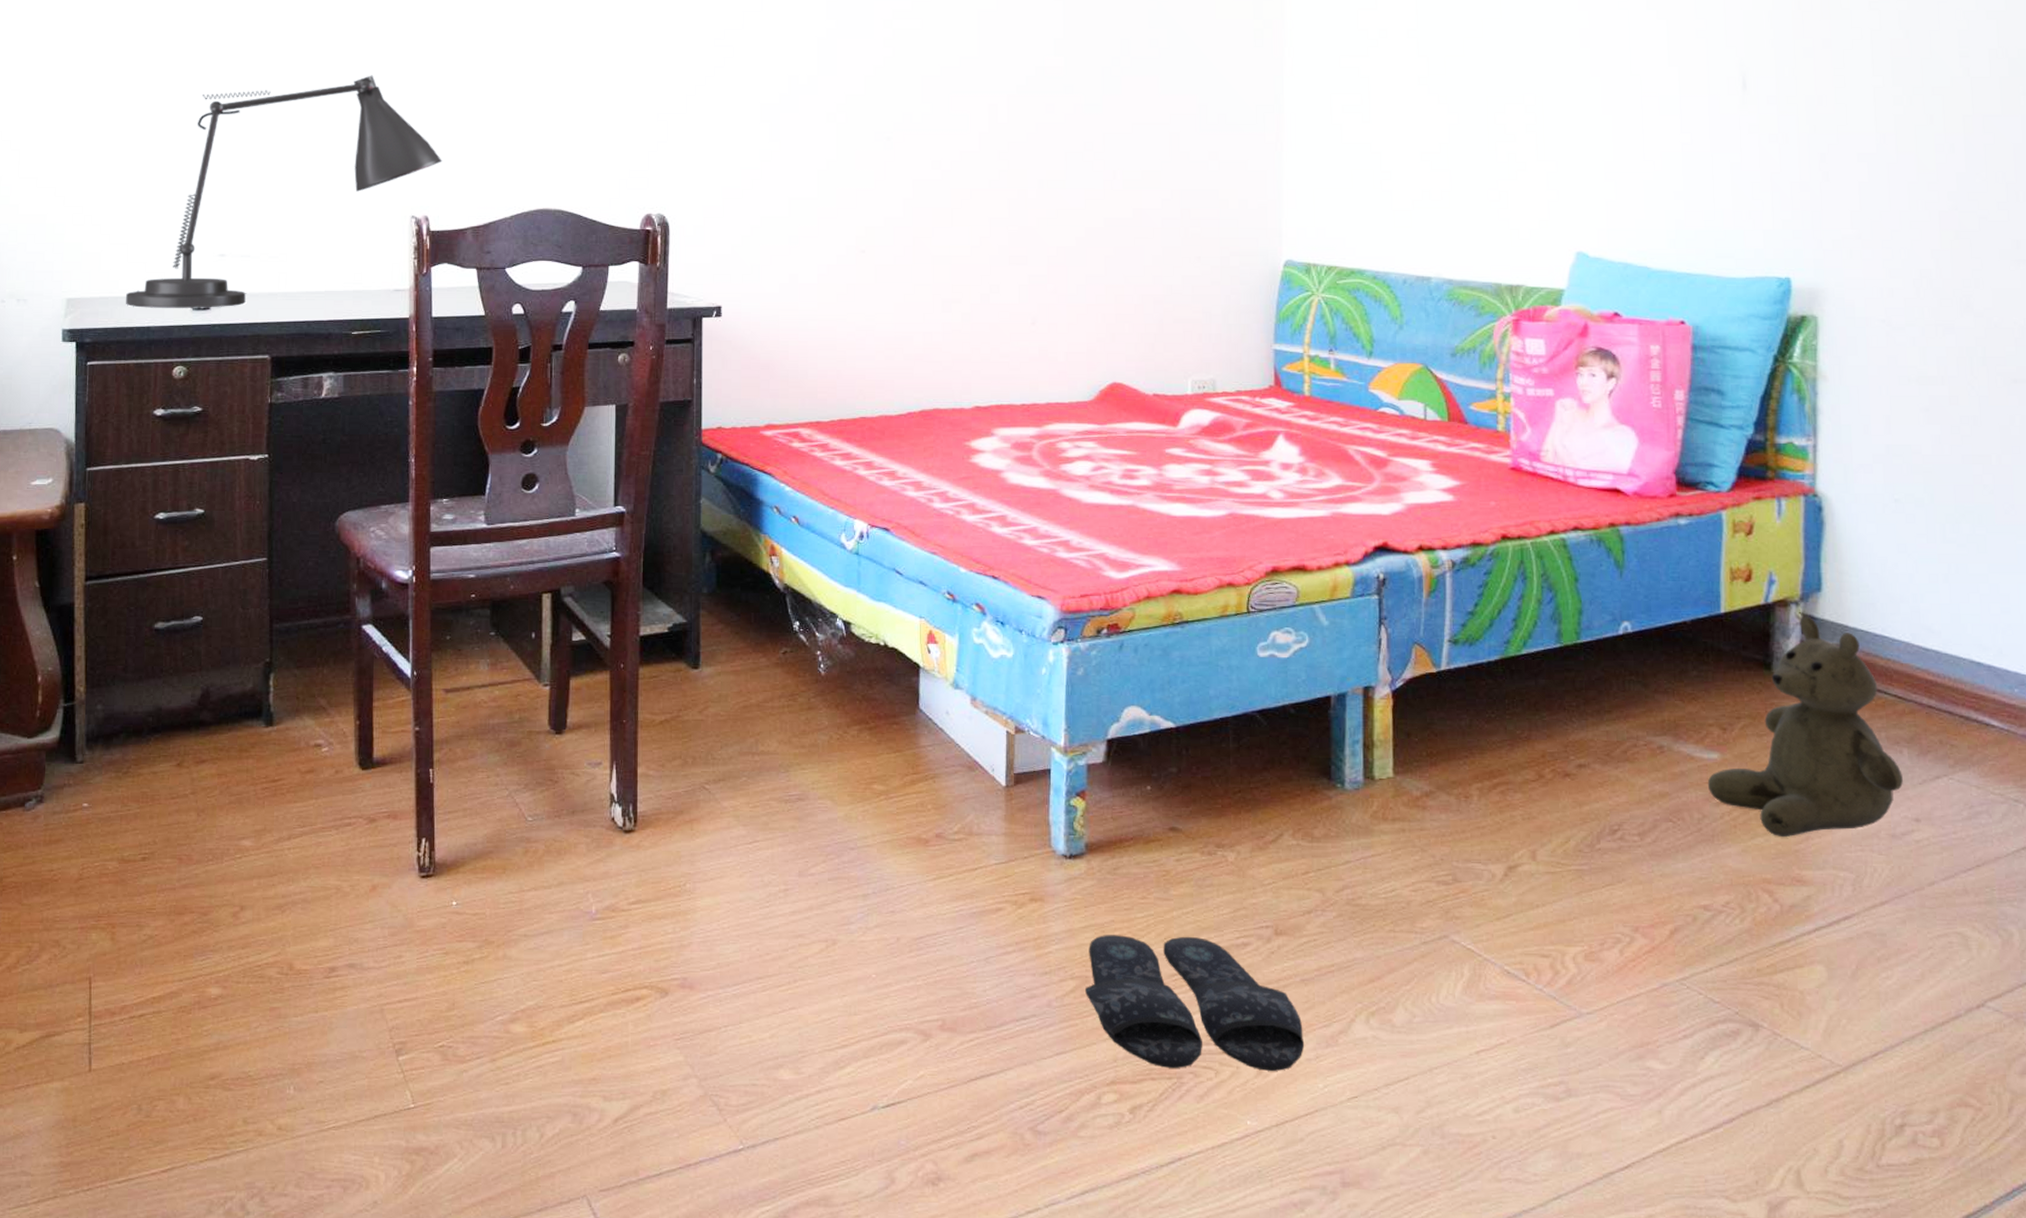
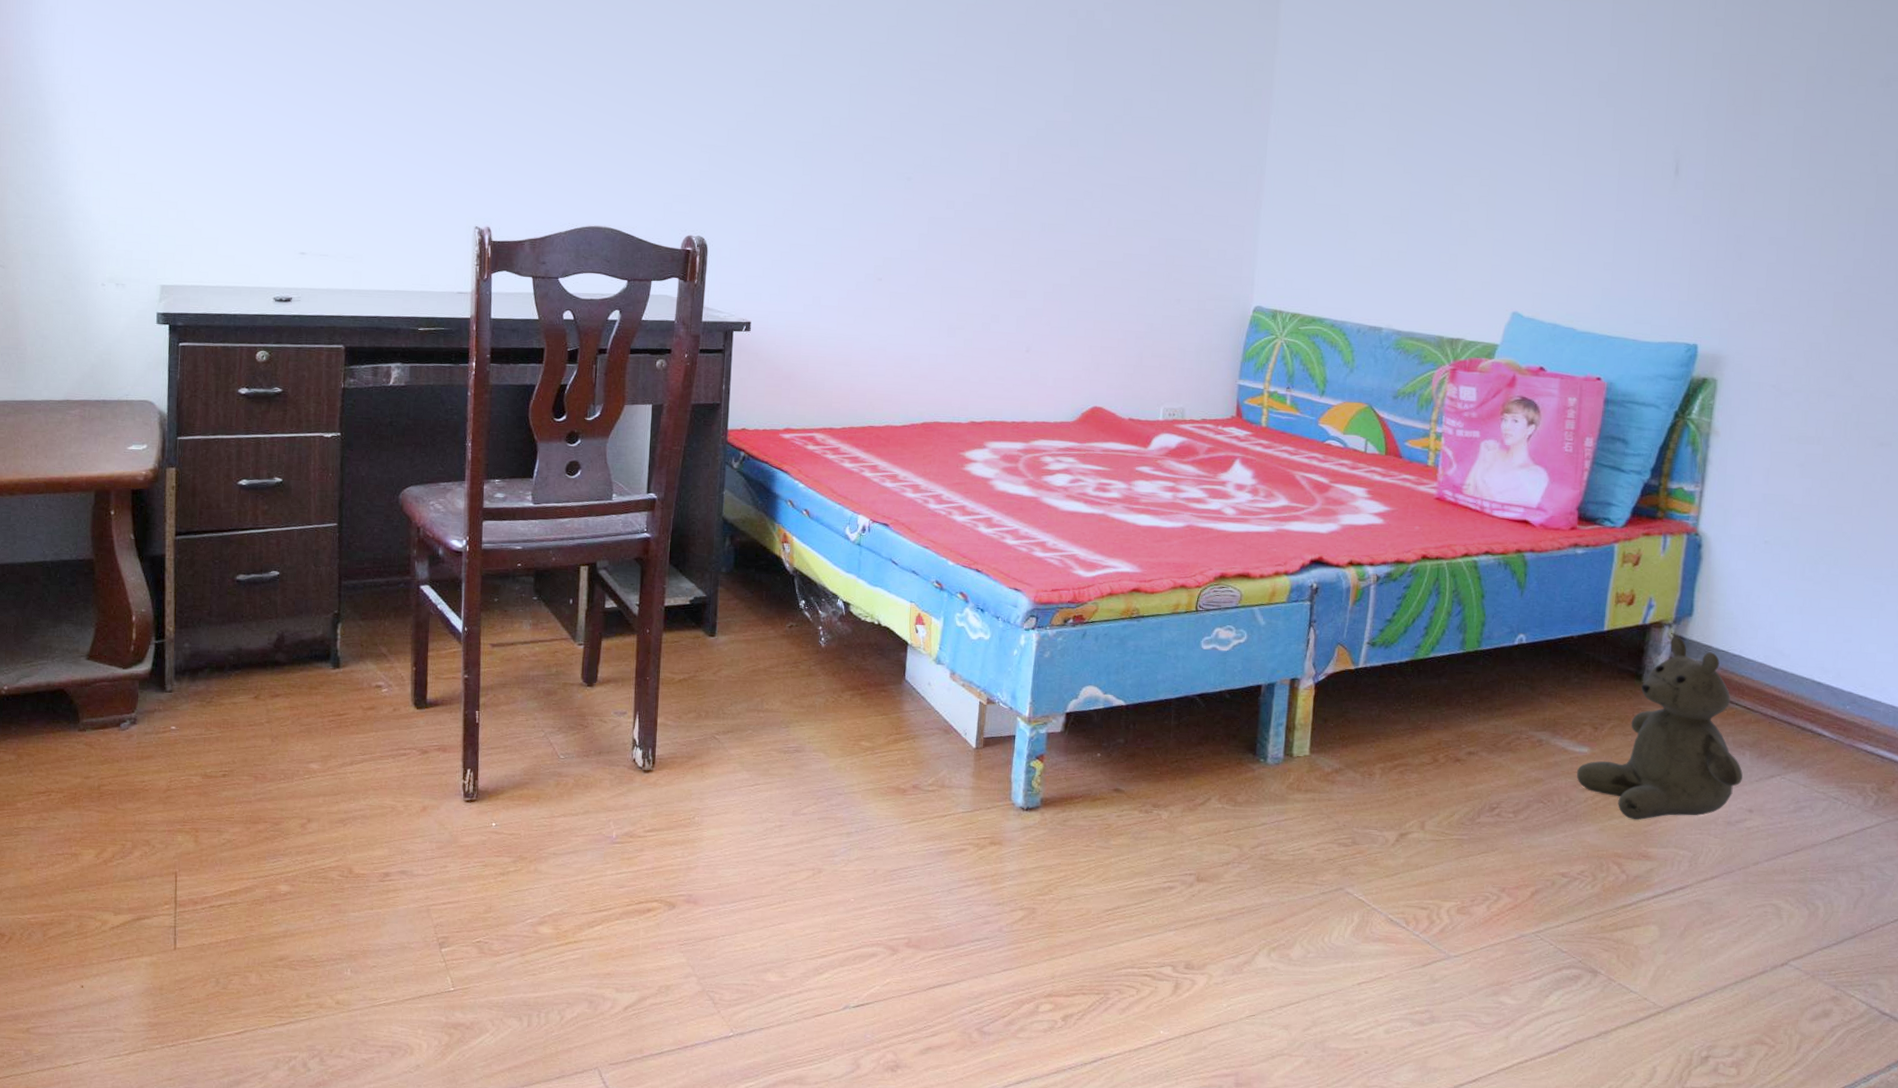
desk lamp: present [126,75,442,308] -> none [215,96,505,300]
slippers: present [1085,935,1305,1071] -> none [1032,875,1214,992]

